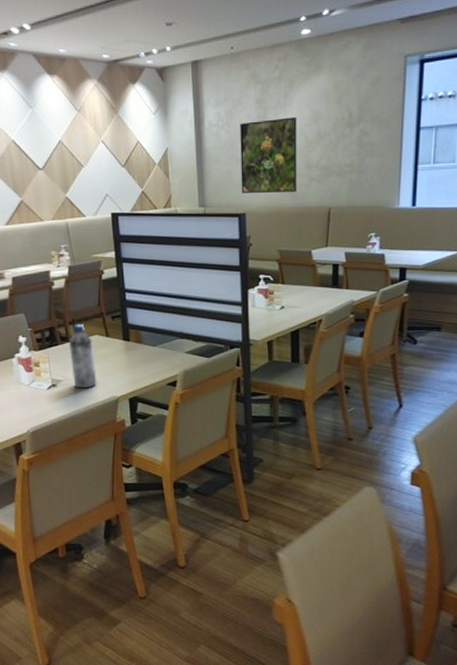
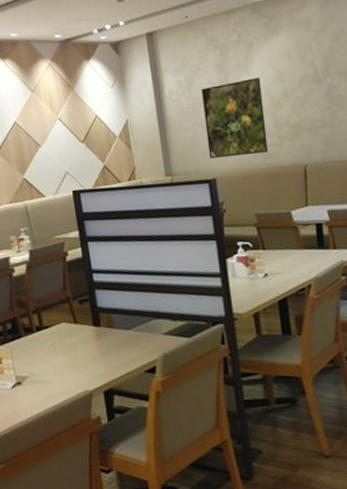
water bottle: present [68,324,97,389] -> none [33,312,67,385]

